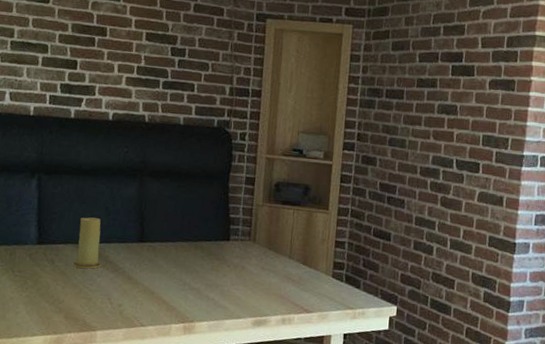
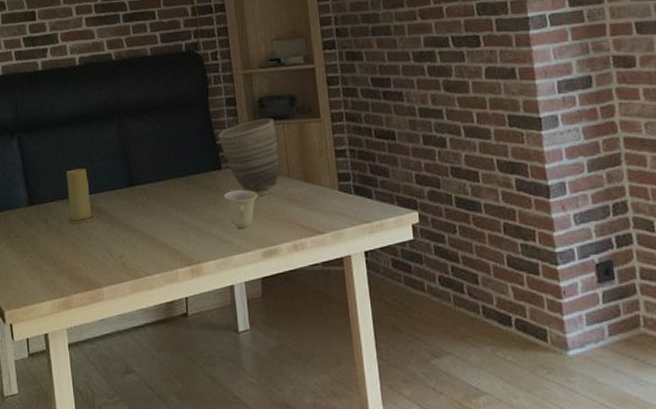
cup: none [227,261,259,297] -> present [223,190,259,228]
vase: none [231,201,287,270] -> present [217,118,280,196]

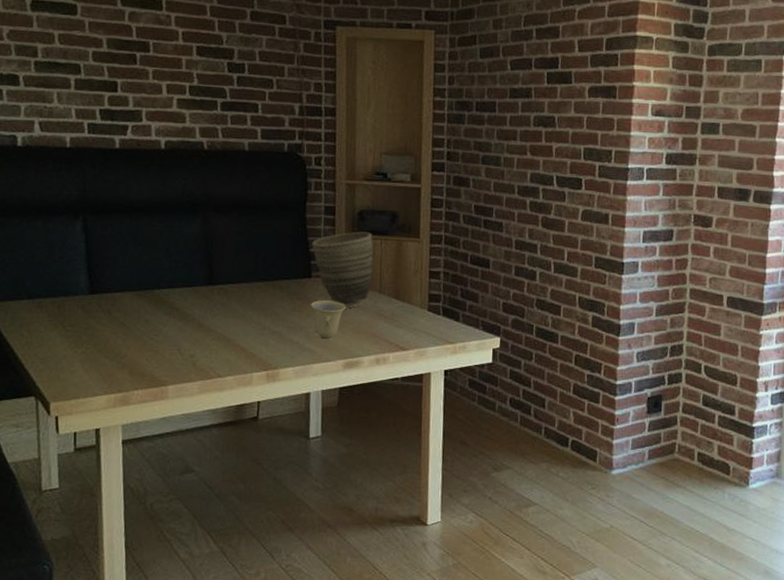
candle: present [65,169,95,224] -> none [132,260,167,318]

